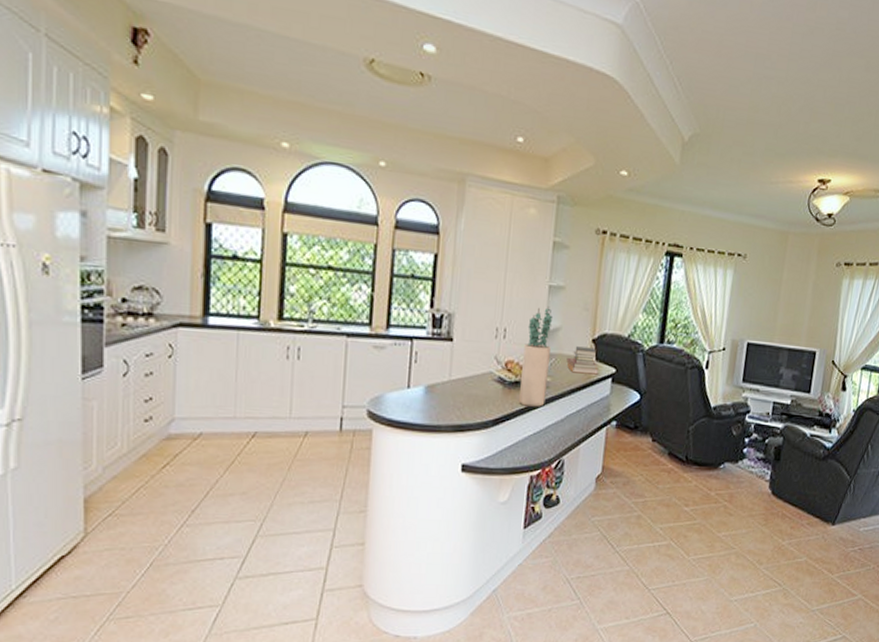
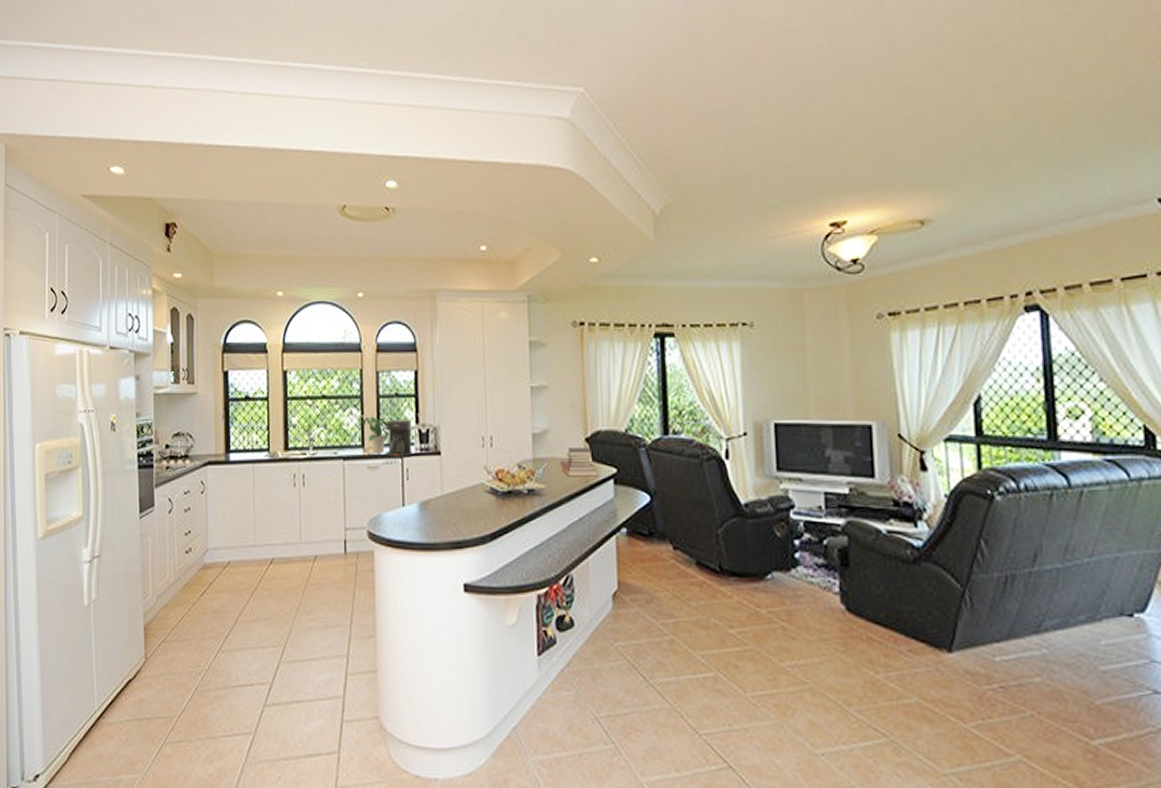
potted plant: none [372,295,400,333] -> present [362,416,389,453]
coffee maker: none [392,301,426,341] -> present [383,420,413,459]
vase: present [519,306,554,408] -> none [513,408,543,519]

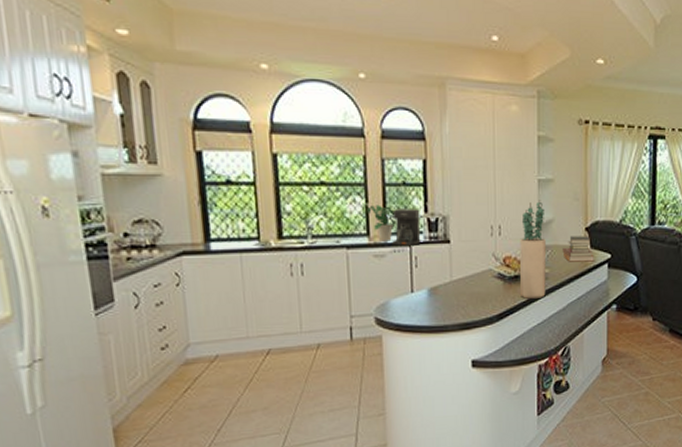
vase: none [513,408,543,519] -> present [520,200,546,300]

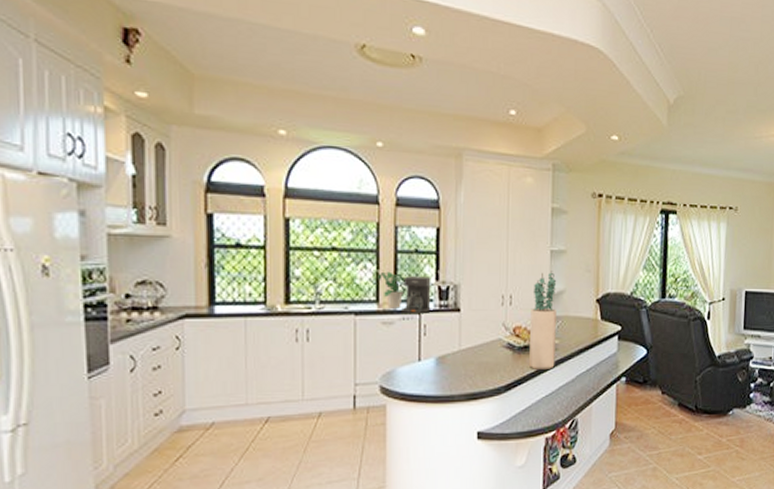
books: present [562,236,594,262] -> none [573,307,604,333]

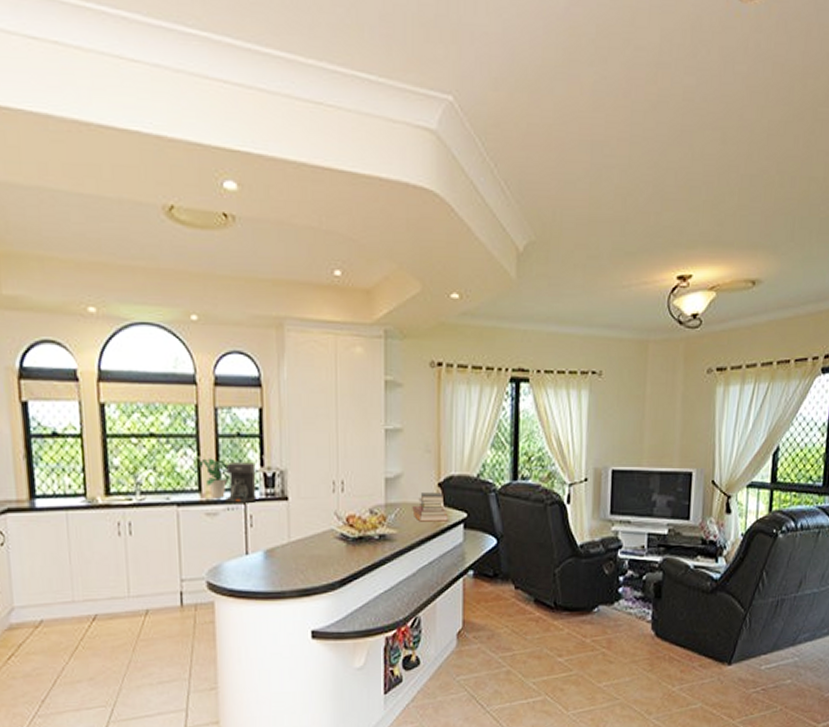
vase: present [529,270,557,371] -> none [365,452,393,564]
books: none [573,307,604,333] -> present [412,492,448,522]

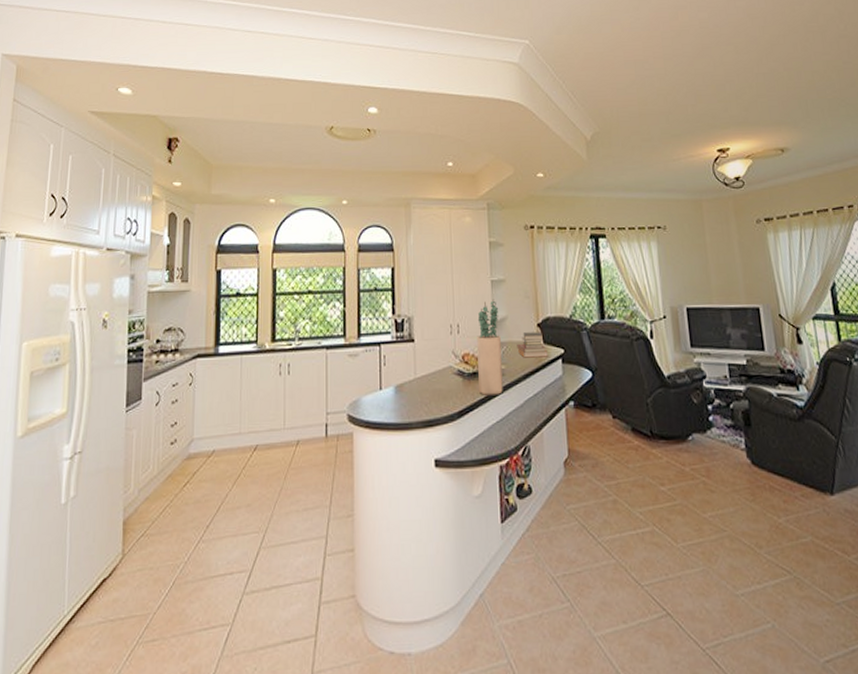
potted plant: present [199,458,230,498] -> none [345,309,368,342]
coffee maker: present [224,462,257,504] -> none [363,311,389,346]
vase: none [365,452,393,564] -> present [477,299,503,397]

